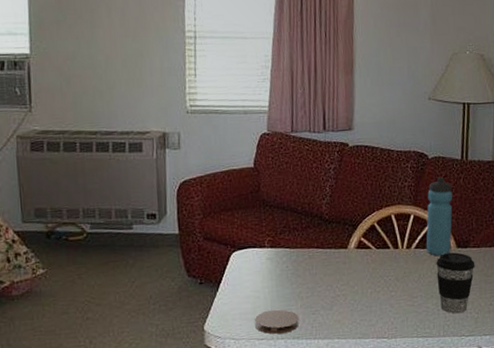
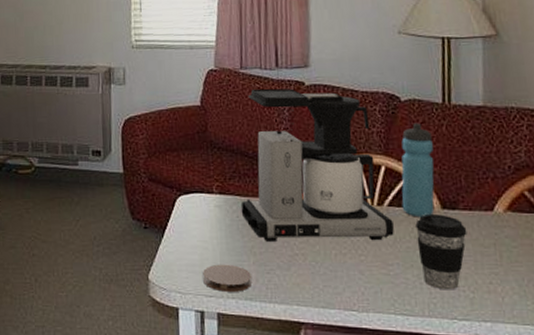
coffee maker: none [290,150,419,287] -> present [241,88,394,241]

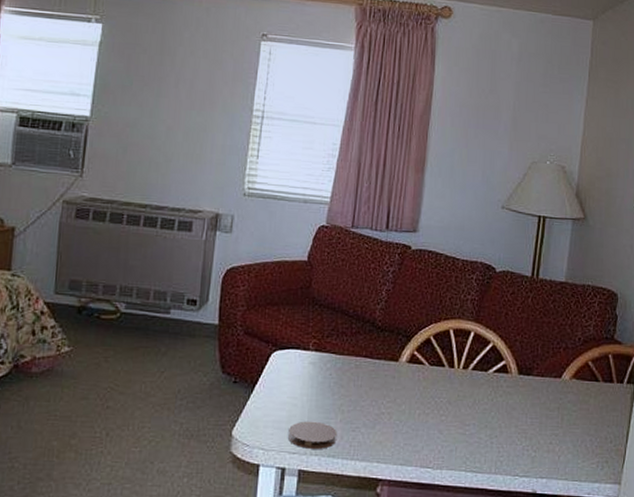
coffee maker: present [241,88,394,241] -> none [334,248,475,402]
water bottle: present [401,122,435,218] -> none [484,293,519,382]
coffee cup: present [415,214,467,290] -> none [493,379,537,449]

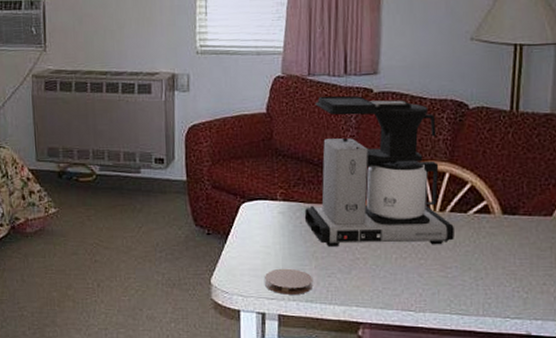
coffee maker: none [334,248,475,402] -> present [304,95,454,246]

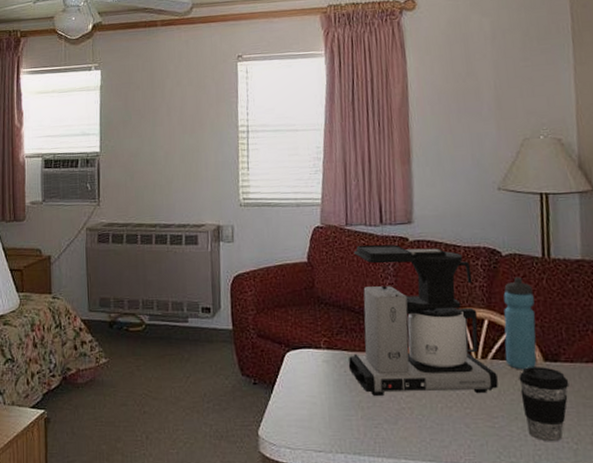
coaster: present [265,268,314,294] -> none [312,418,361,447]
water bottle: none [463,130,498,223] -> present [503,276,537,370]
coffee cup: none [476,220,525,291] -> present [519,367,569,442]

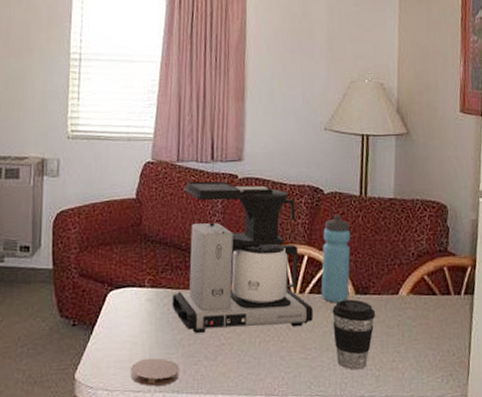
coaster: none [312,418,361,447] -> present [131,357,180,386]

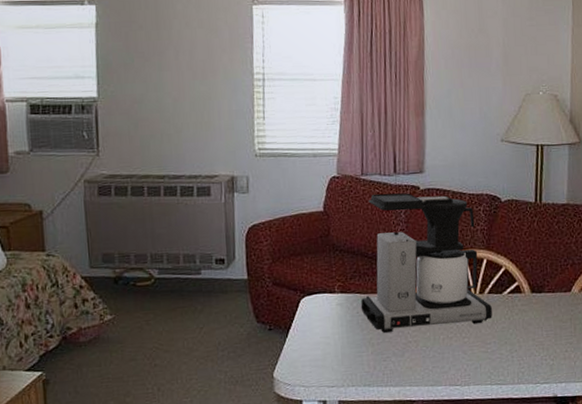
coaster: present [131,357,180,386] -> none [325,356,371,381]
water bottle: present [321,214,351,303] -> none [499,220,527,302]
coffee cup: present [332,299,376,370] -> none [510,297,550,361]

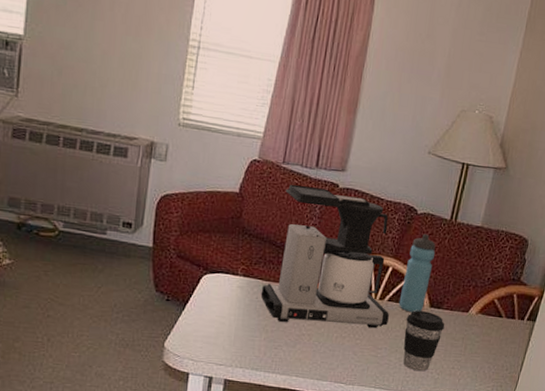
water bottle: none [499,220,527,302] -> present [399,233,436,313]
coffee cup: none [510,297,550,361] -> present [403,310,445,372]

